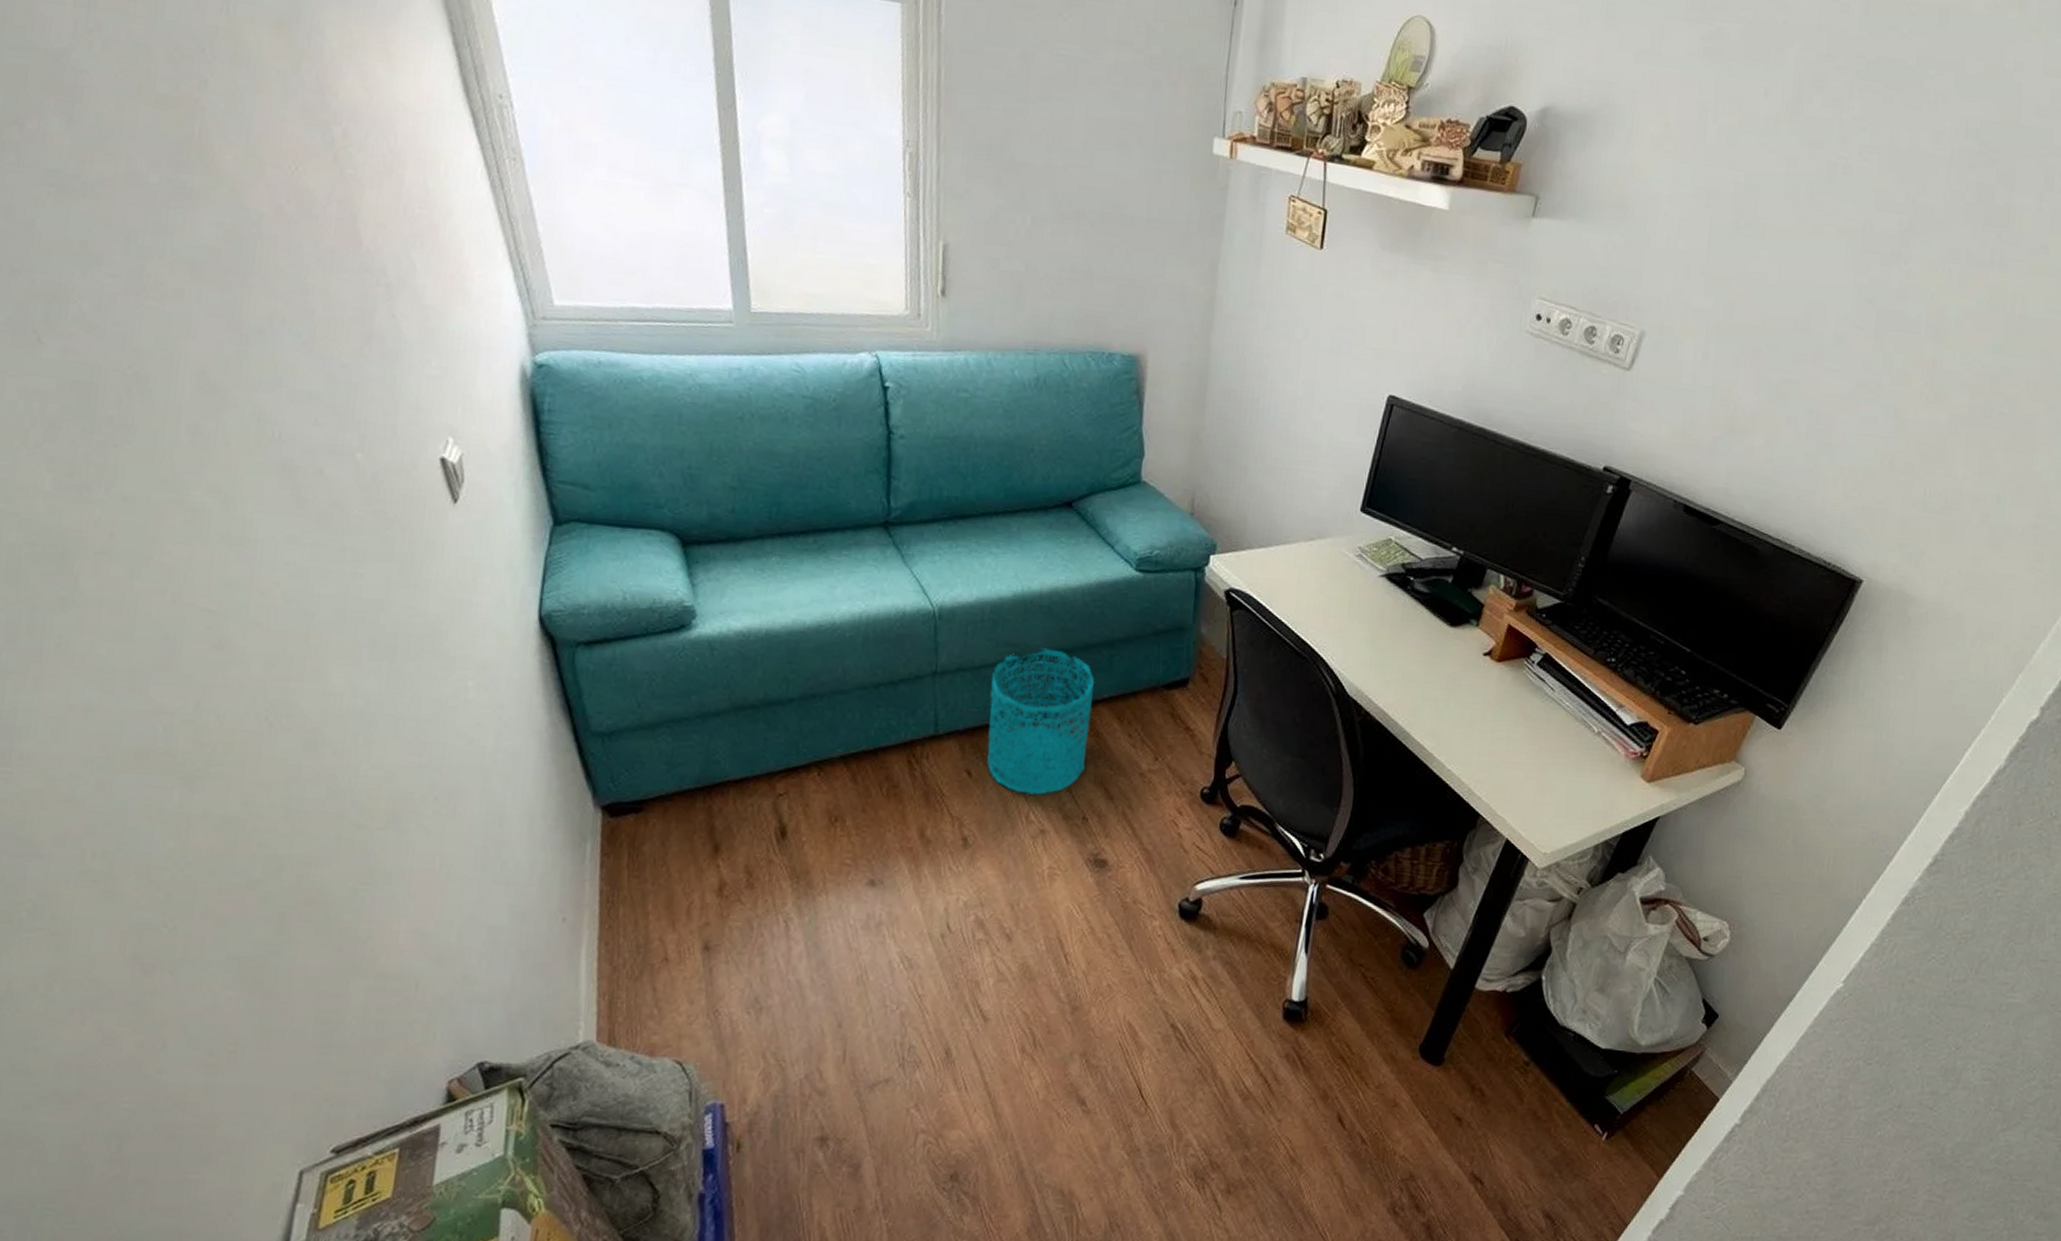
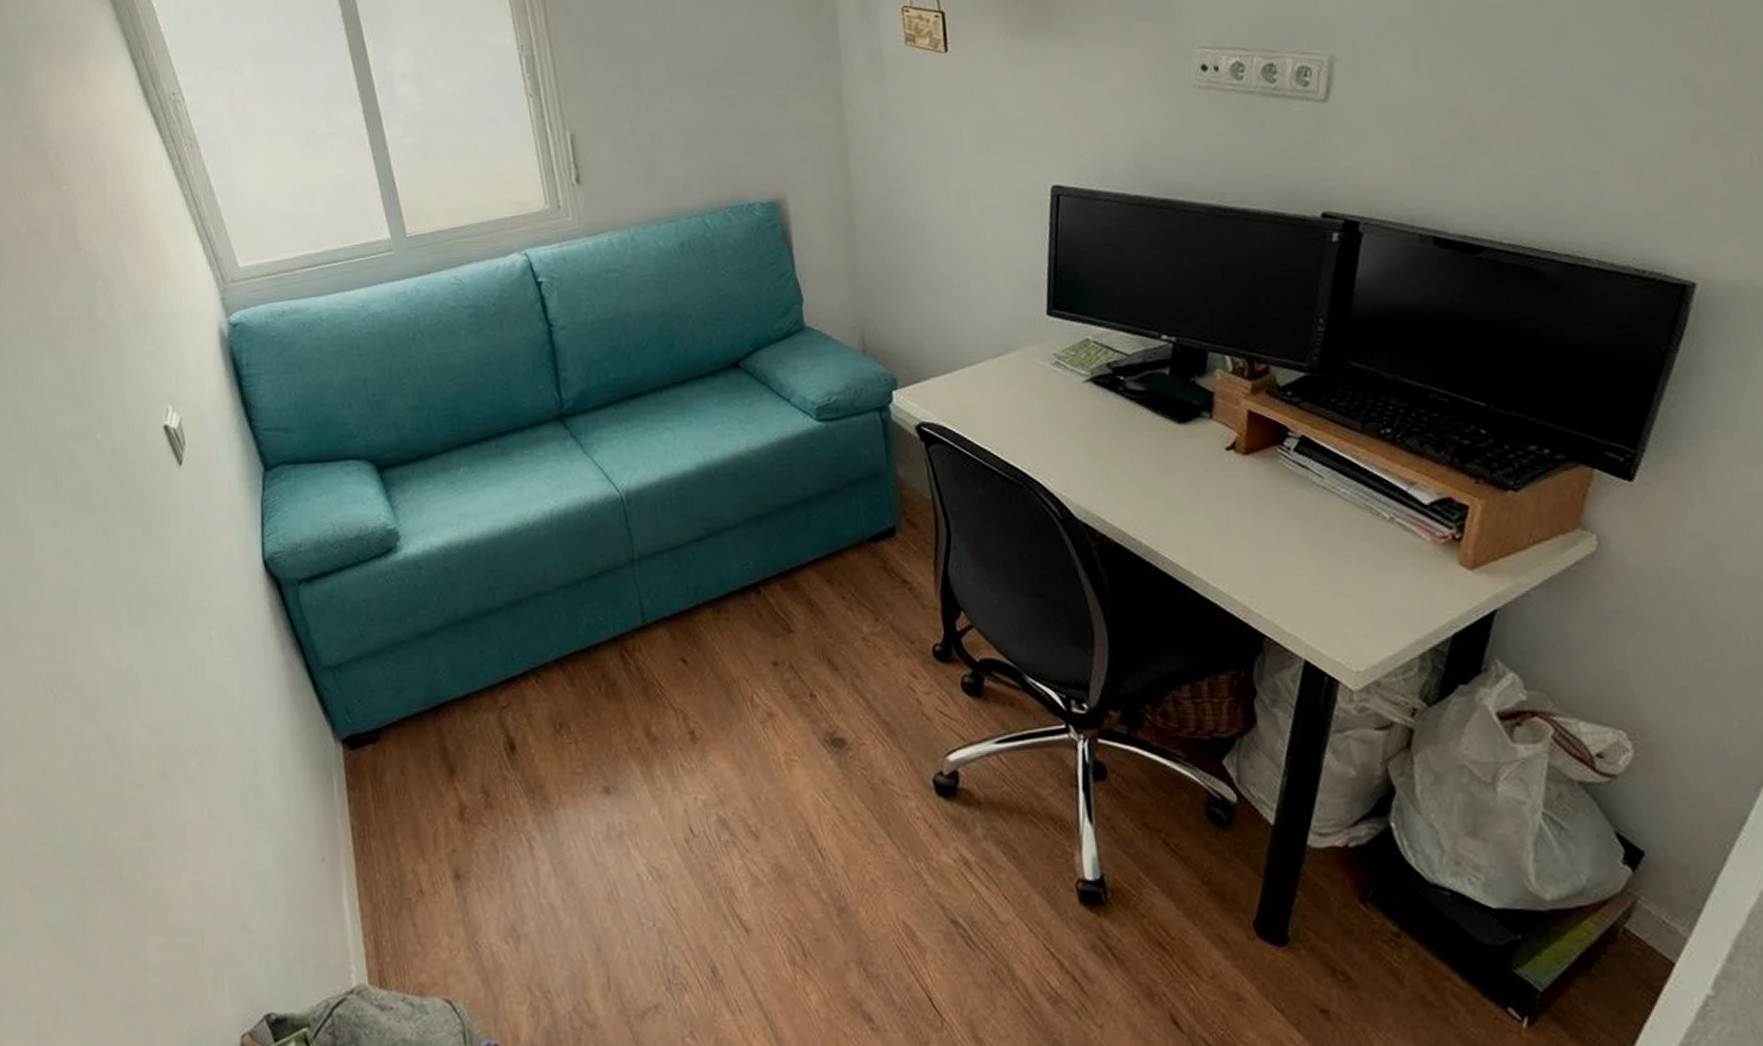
wastebasket: present [987,648,1095,795] -> none [689,517,803,676]

